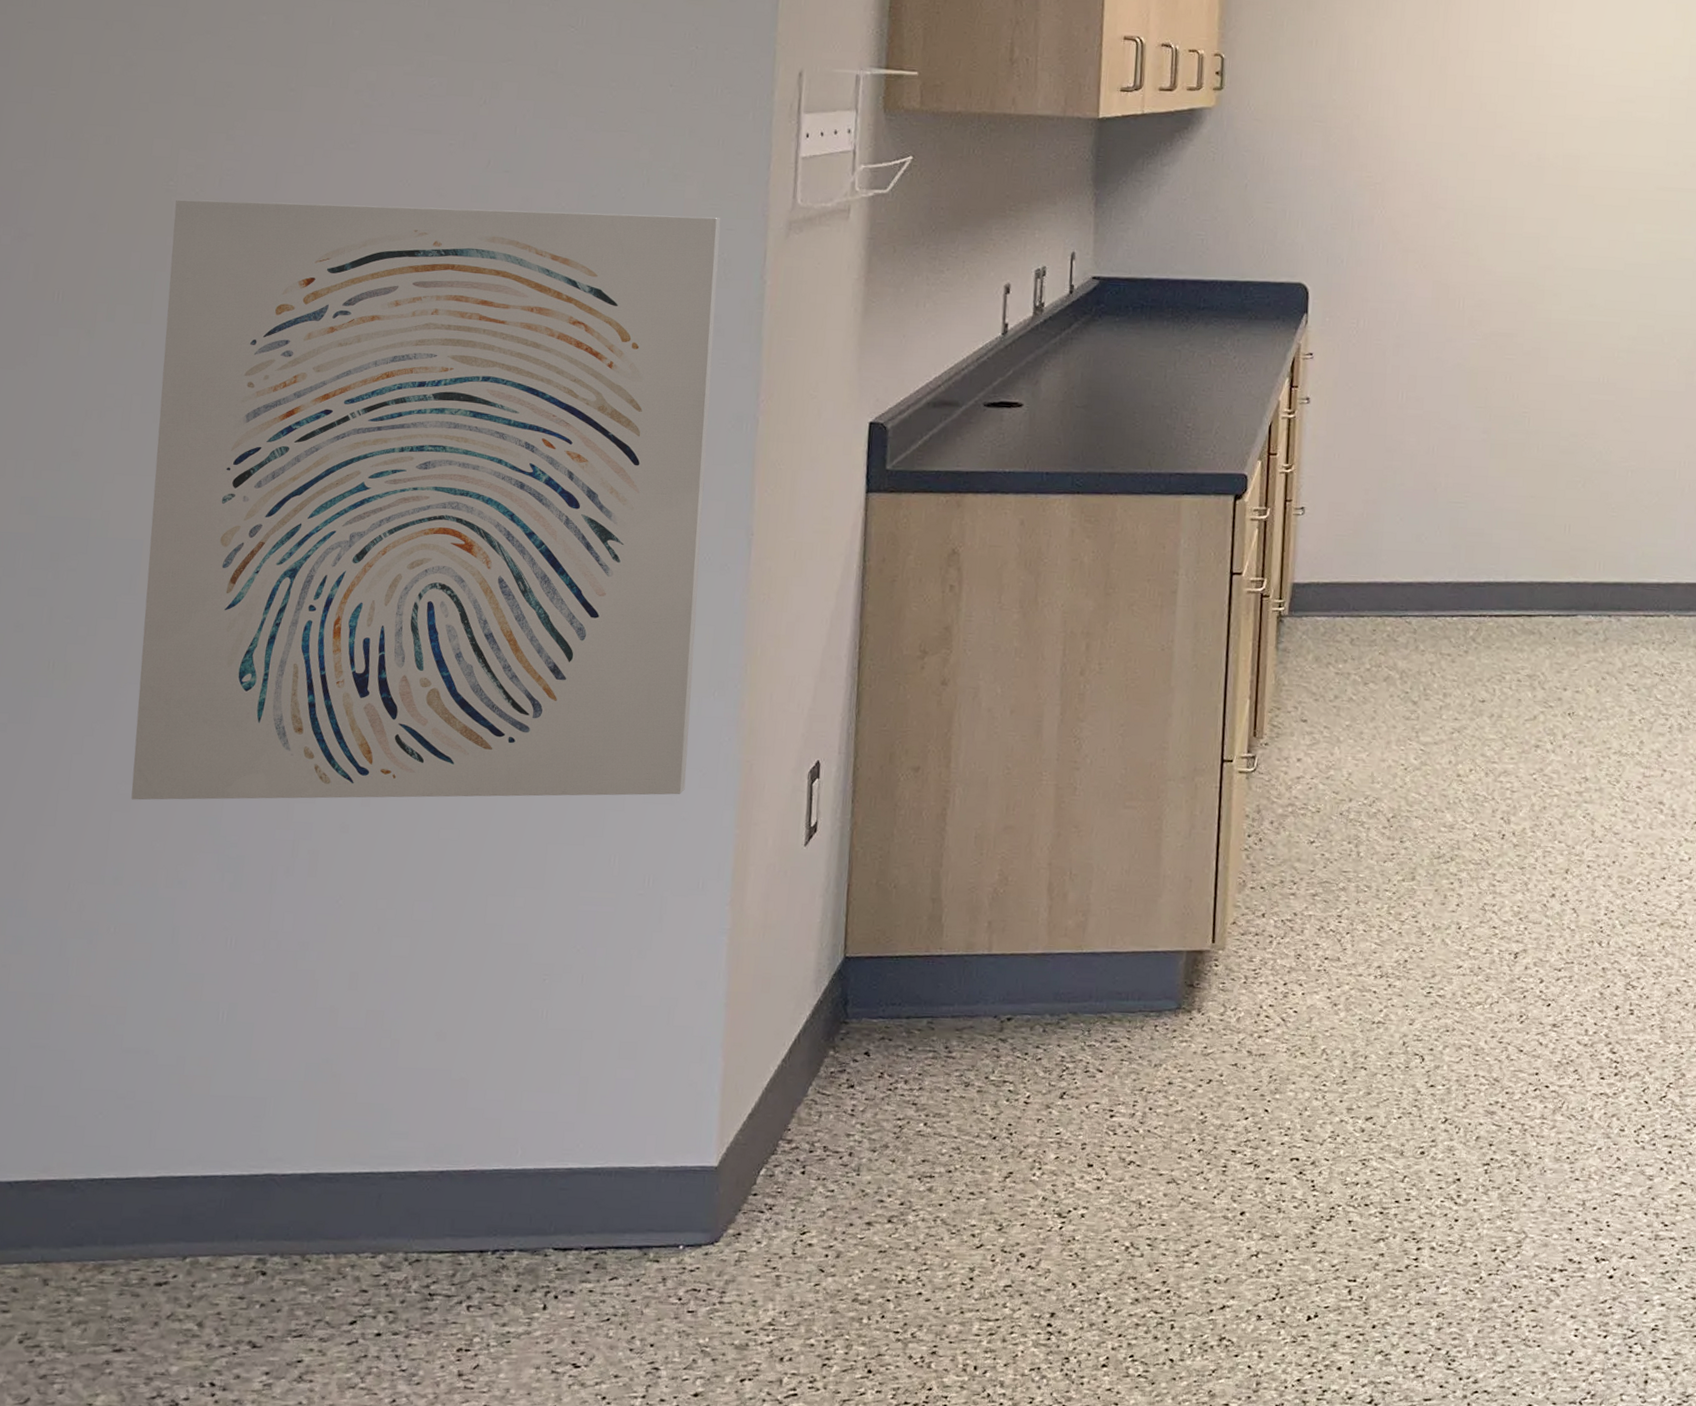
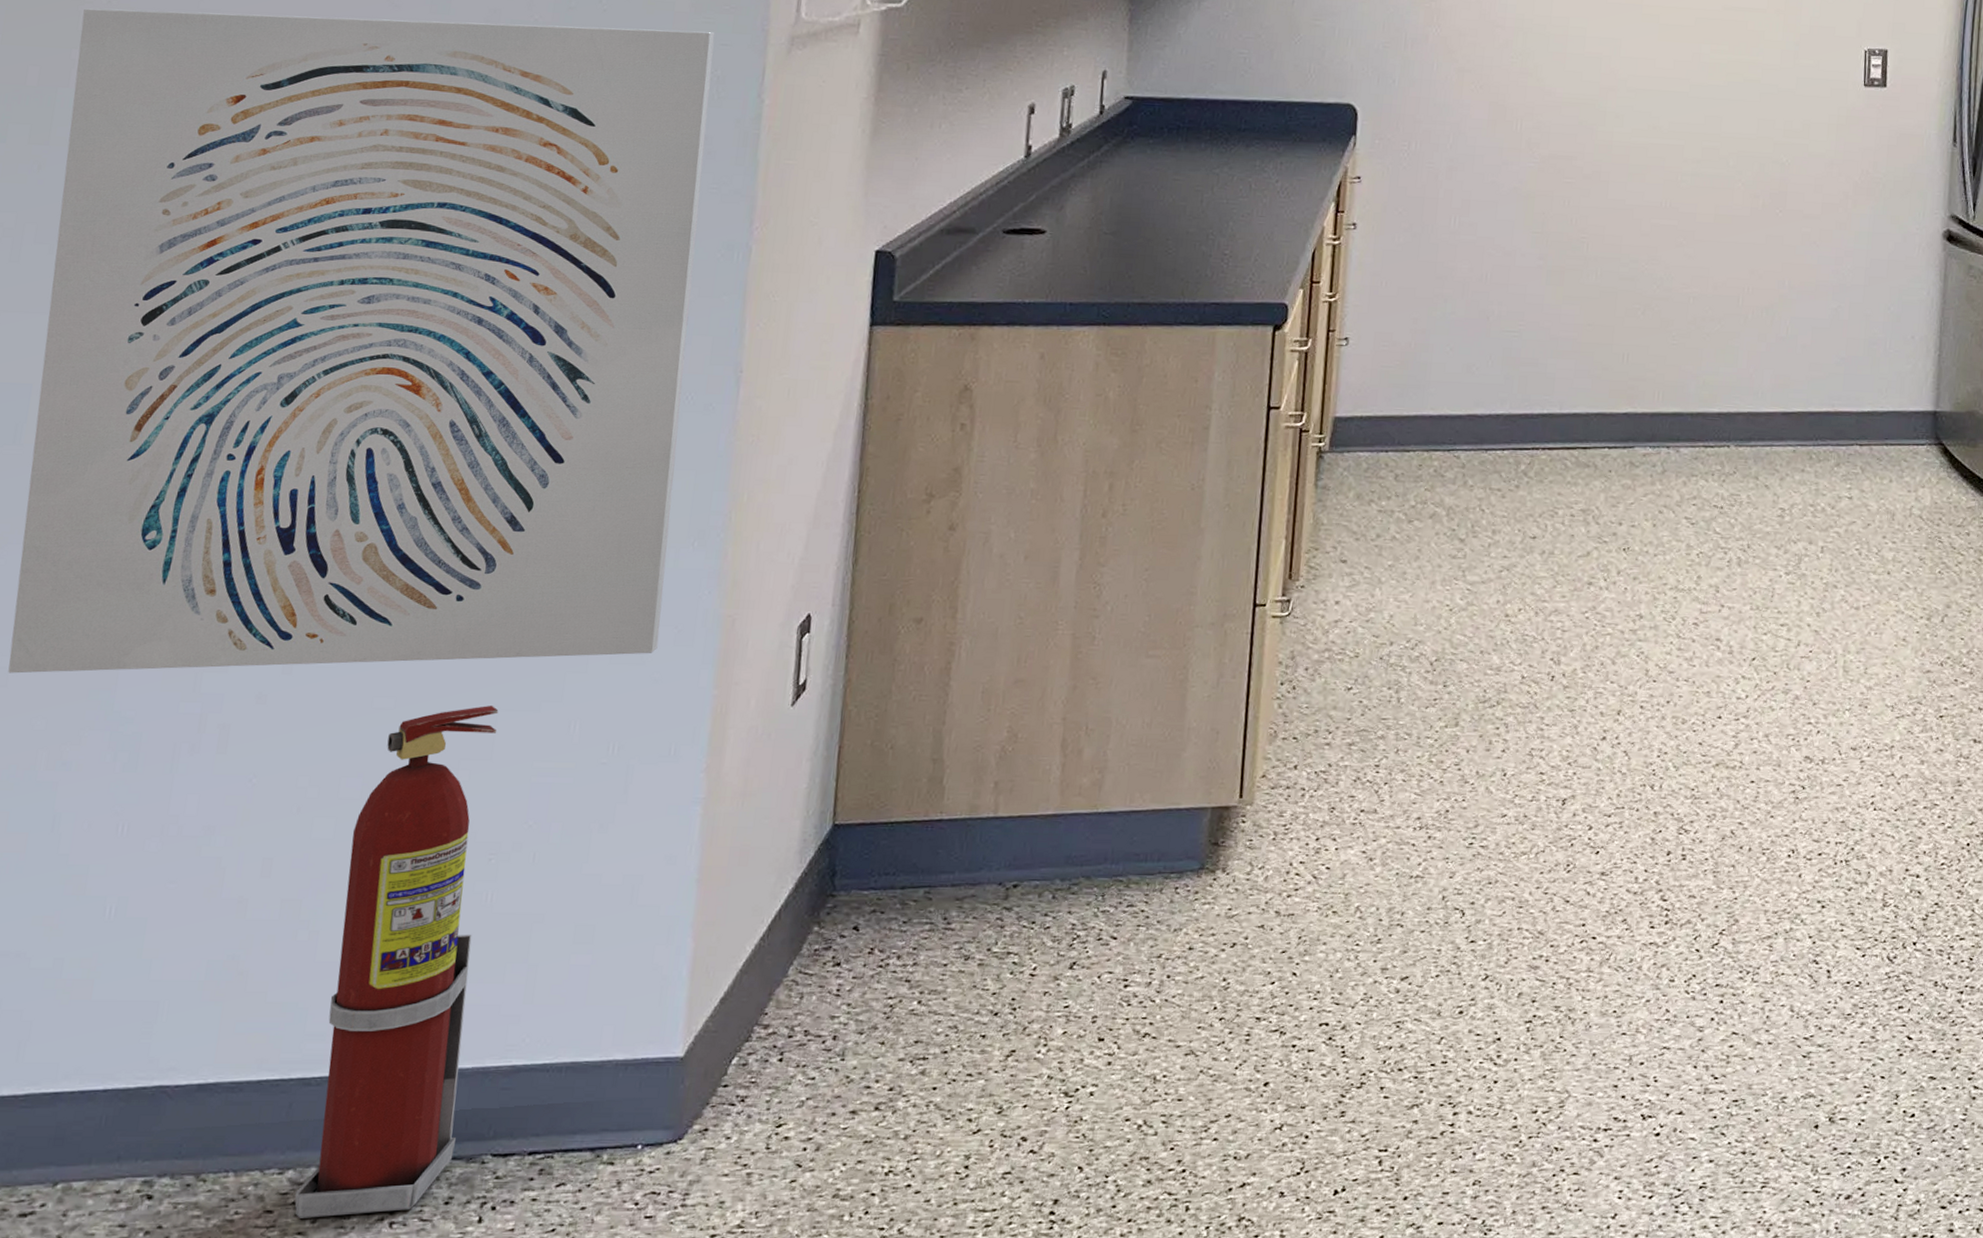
fire extinguisher: none [385,839,548,1299] -> present [294,706,499,1218]

